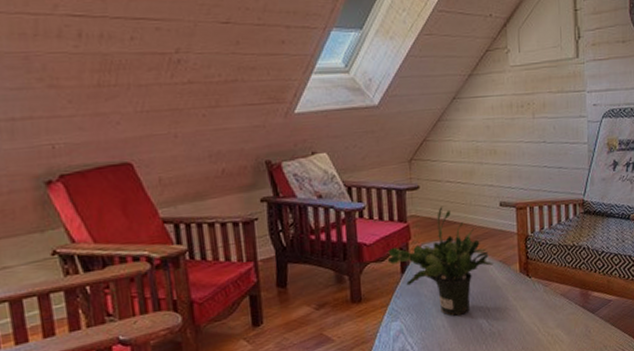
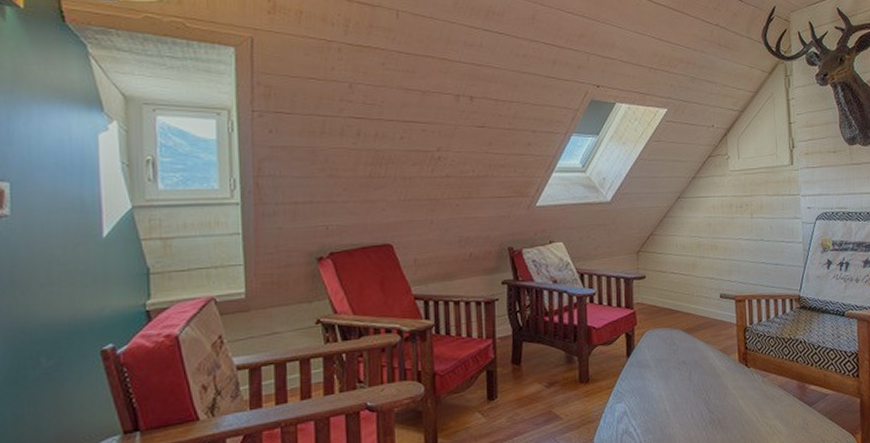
potted plant: present [387,206,493,316] -> none [614,295,713,401]

